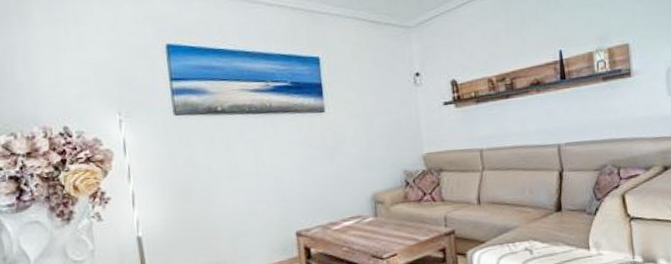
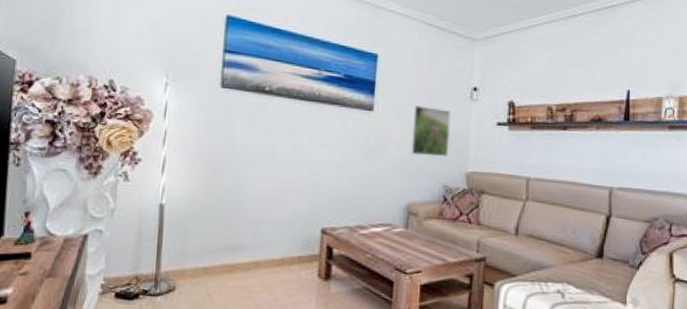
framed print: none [361,99,404,147] -> present [410,105,451,156]

